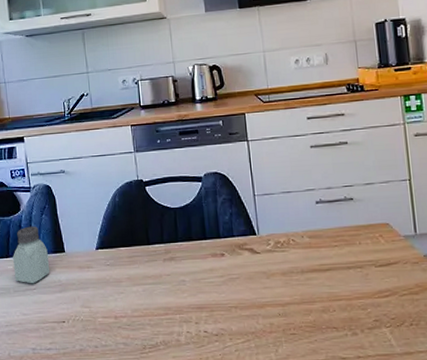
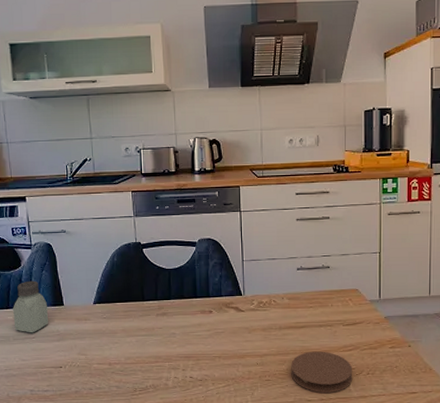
coaster: none [318,298,394,349] -> present [291,351,353,393]

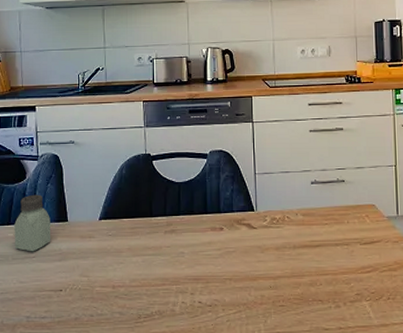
coaster: present [291,351,353,393] -> none [306,273,373,320]

